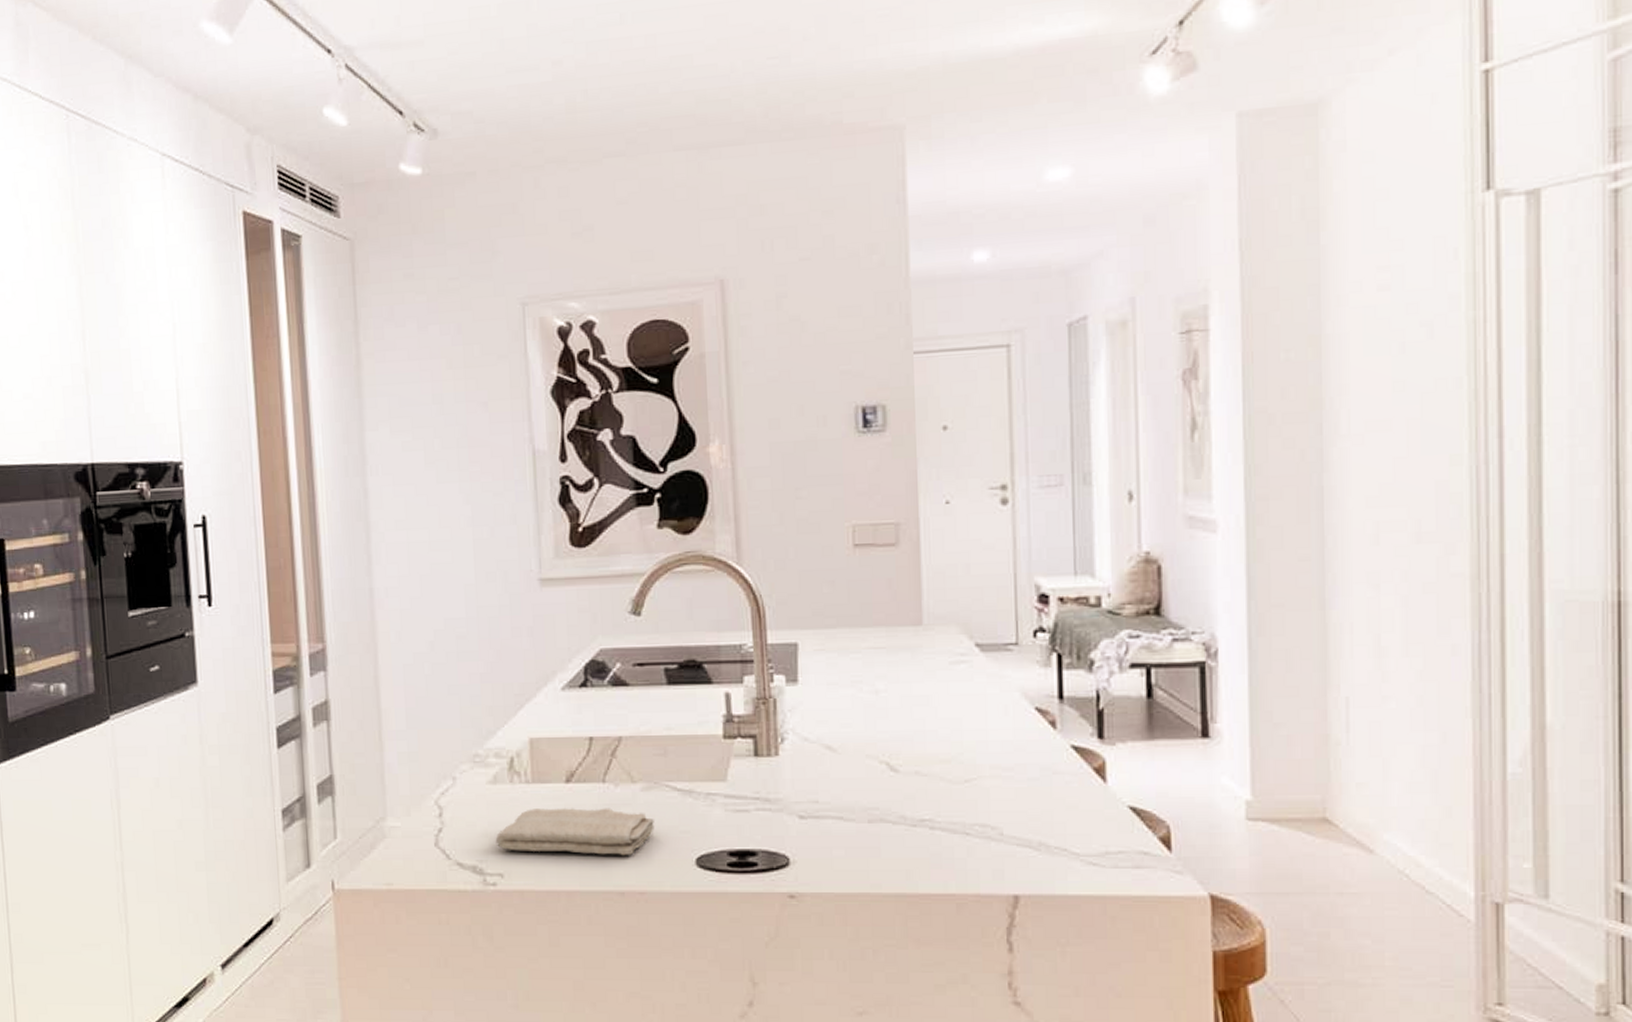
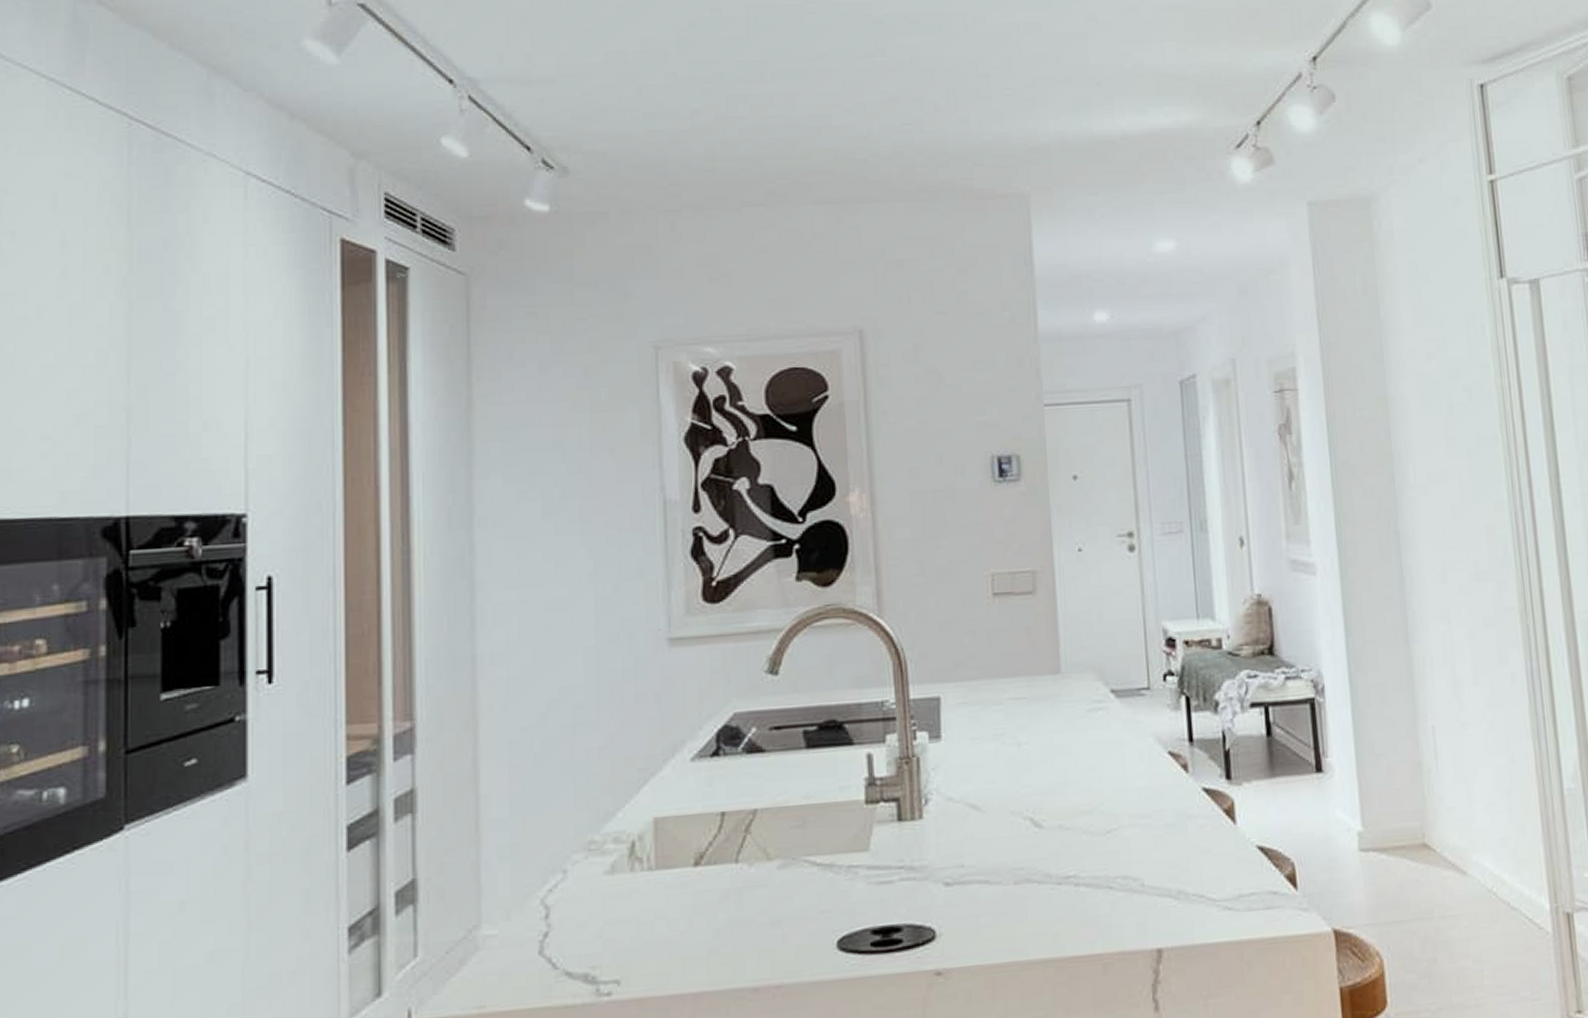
washcloth: present [495,808,655,856] -> none [611,891,792,952]

